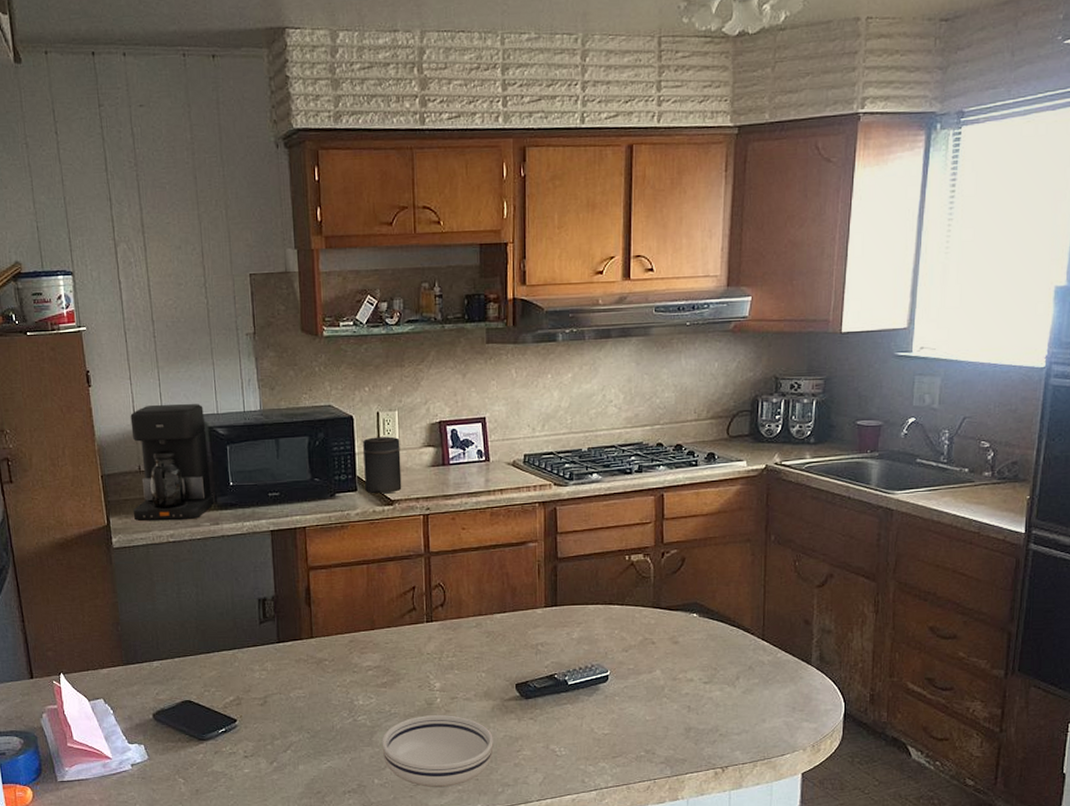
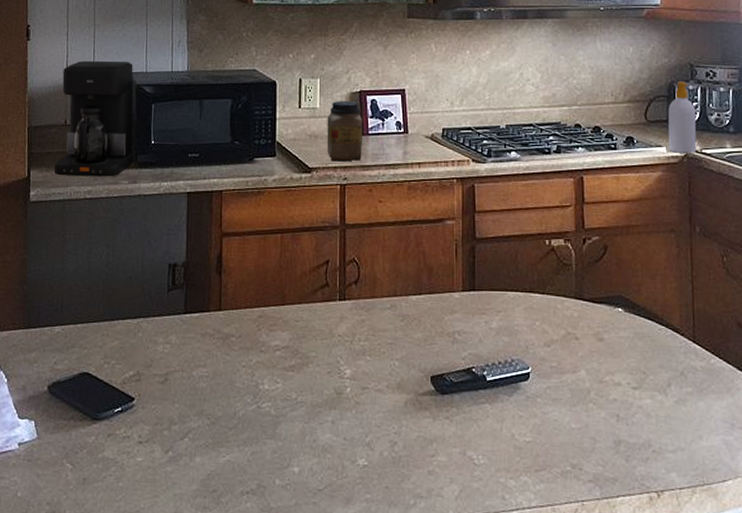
cylinder: present [362,436,402,494] -> none [283,103,321,161]
bowl: present [381,714,494,788] -> none [286,406,406,495]
jar: none [407,431,445,493] -> present [327,100,363,162]
soap bottle: none [749,395,778,466] -> present [668,82,697,153]

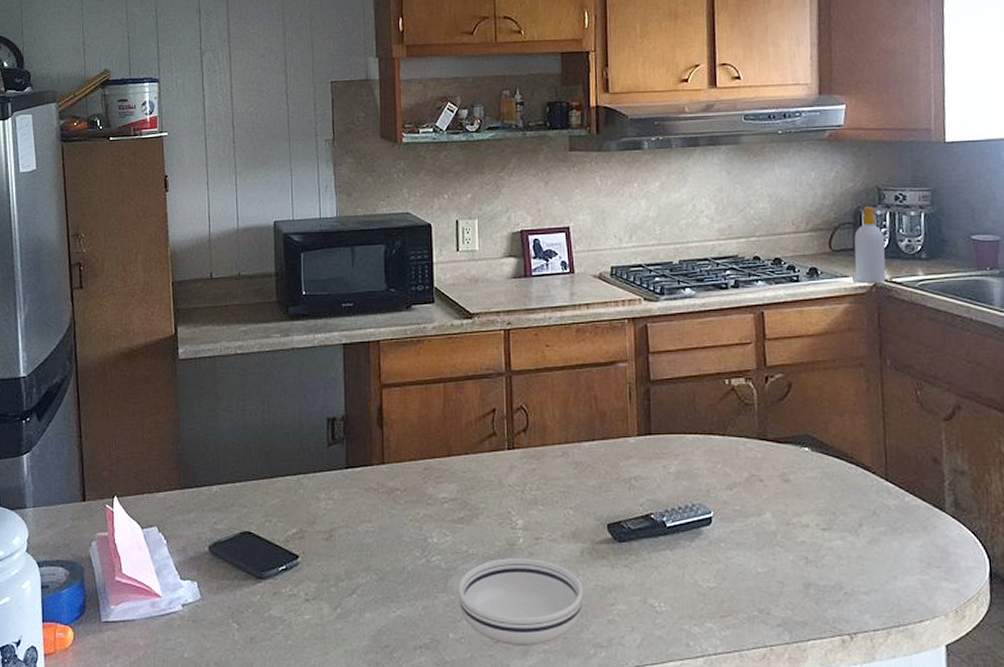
coffee maker: present [54,60,135,177] -> none [201,210,286,332]
bowl: none [286,406,406,495] -> present [458,557,584,647]
jar: present [327,100,363,162] -> none [487,241,527,306]

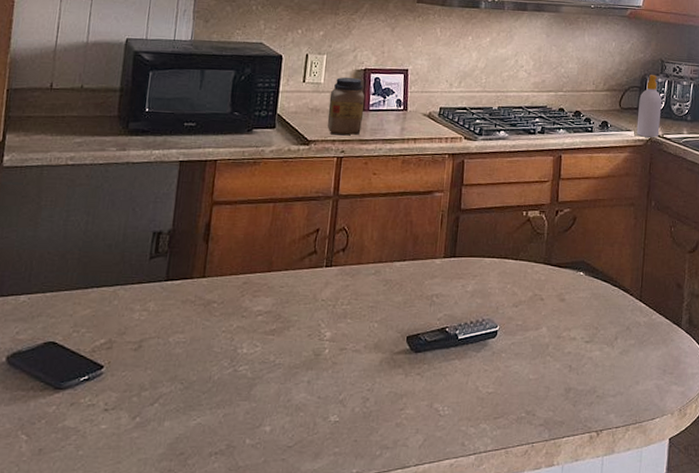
bowl: present [458,557,584,647] -> none [259,366,378,450]
jar: none [487,241,527,306] -> present [327,77,365,136]

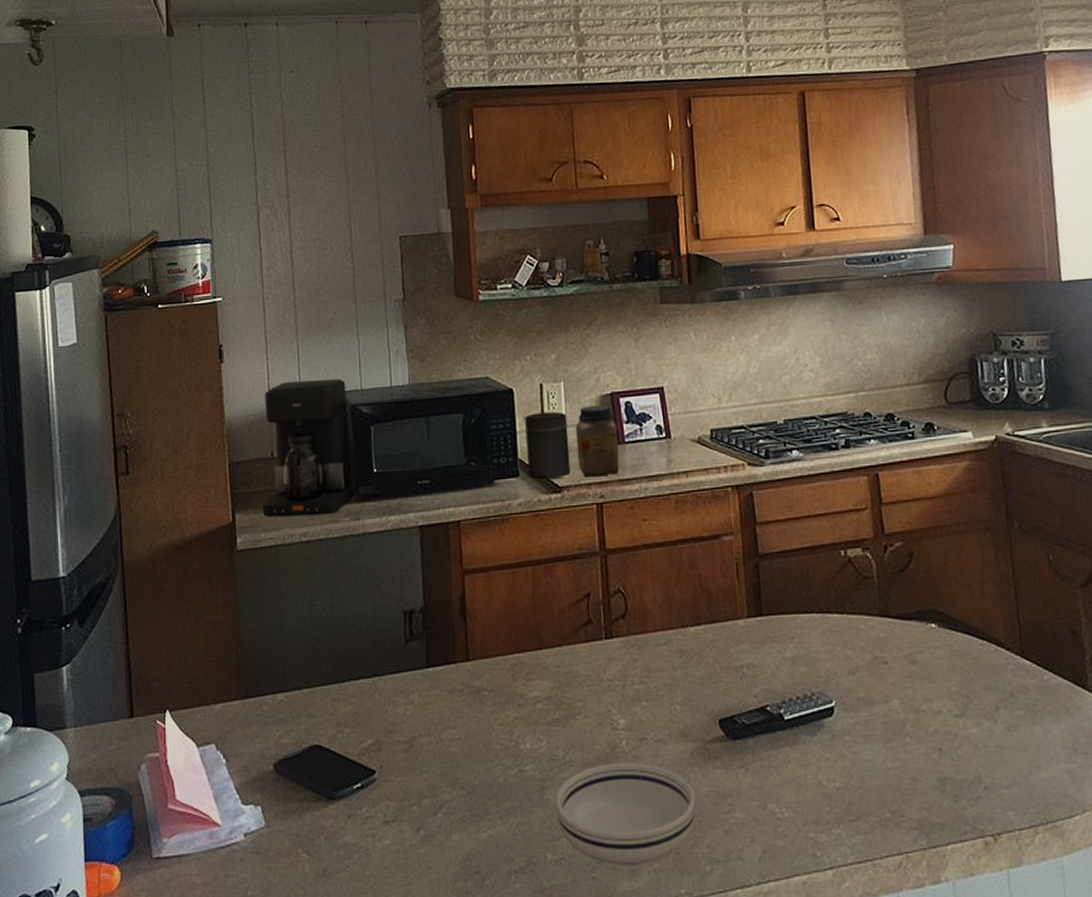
coffee maker: none [33,23,133,144] -> present [262,379,356,518]
bowl: none [259,366,378,450] -> present [555,761,696,866]
cylinder: none [283,77,325,134] -> present [524,411,571,480]
soap bottle: present [636,75,662,138] -> none [971,354,1008,438]

